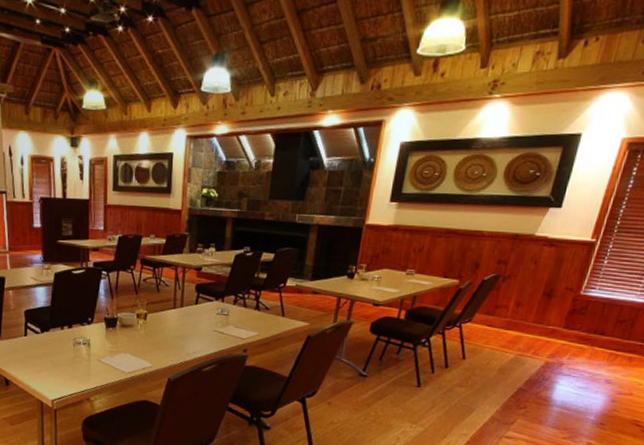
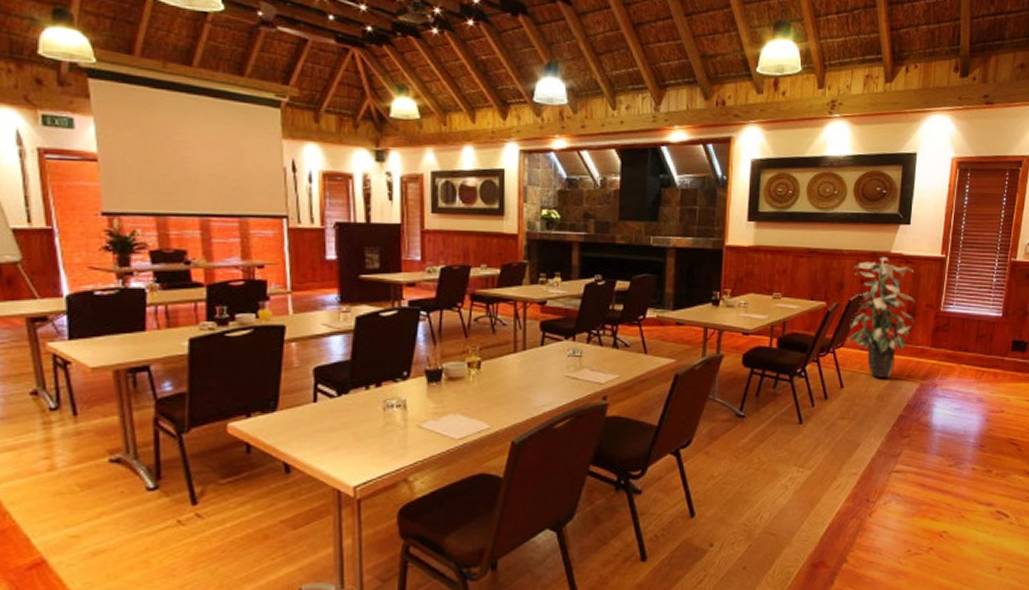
indoor plant: none [475,239,557,354] -> present [847,256,915,378]

